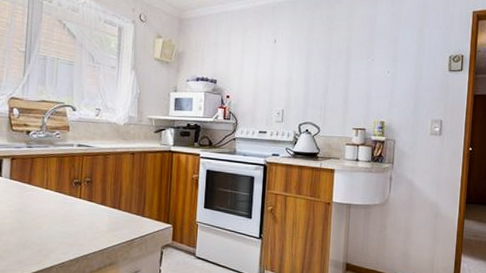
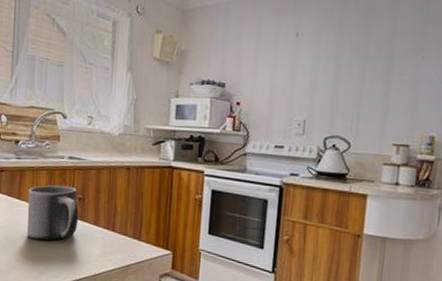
mug: none [37,170,87,221] -> present [26,185,79,241]

